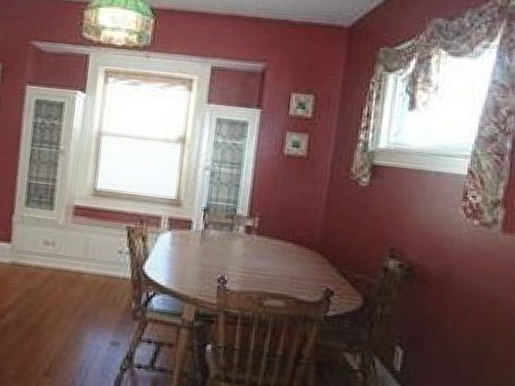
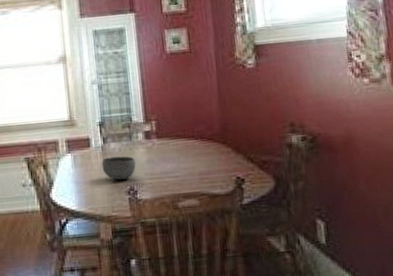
bowl: none [198,242,232,267] -> present [101,156,136,180]

